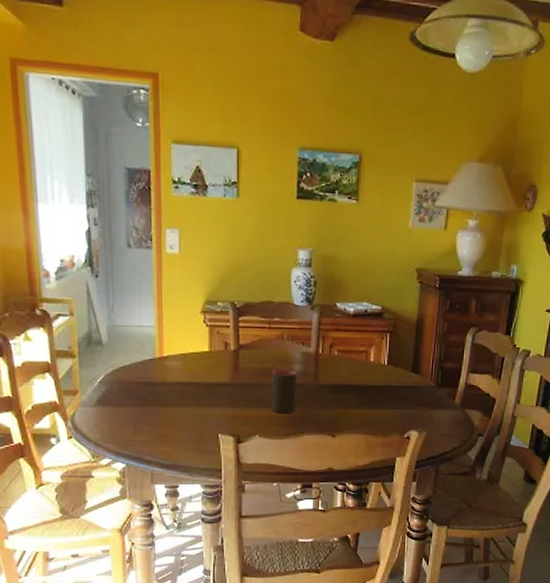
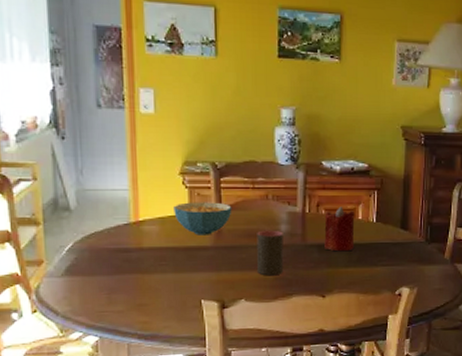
cereal bowl: none [195,340,249,372] -> present [174,202,232,235]
candle: none [336,348,367,393] -> present [324,206,355,252]

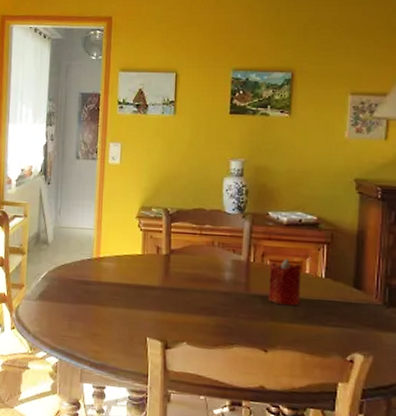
cereal bowl: present [174,202,232,235] -> none [129,243,180,276]
cup: present [257,230,284,275] -> none [200,275,227,322]

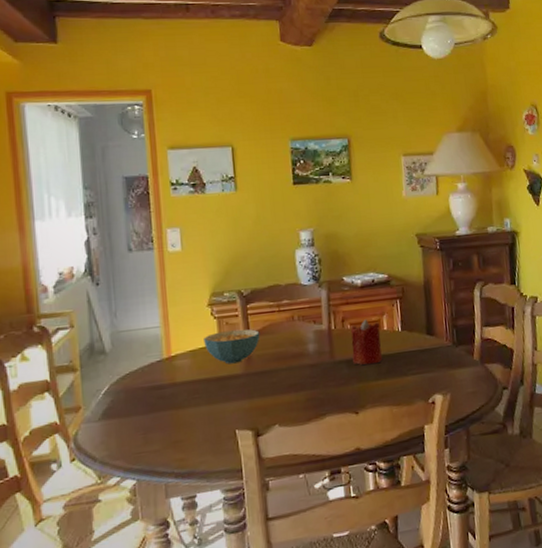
cereal bowl: none [129,243,180,276] -> present [204,329,260,364]

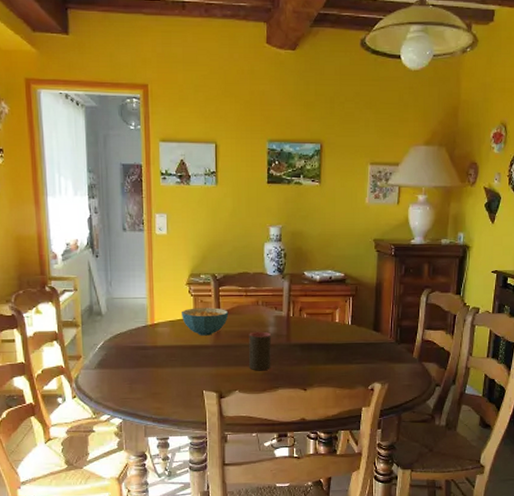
cup: none [285,350,315,398] -> present [249,331,271,370]
candle: present [351,319,382,365] -> none [306,311,332,351]

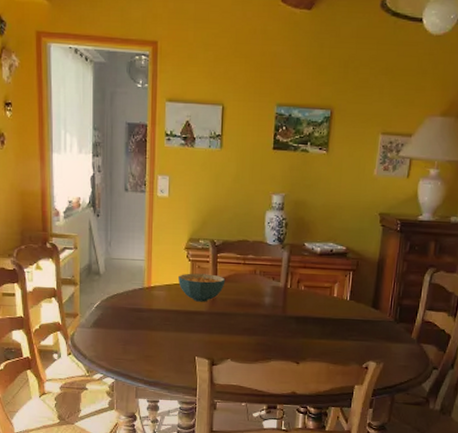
cup: present [249,331,271,370] -> none [243,301,267,340]

